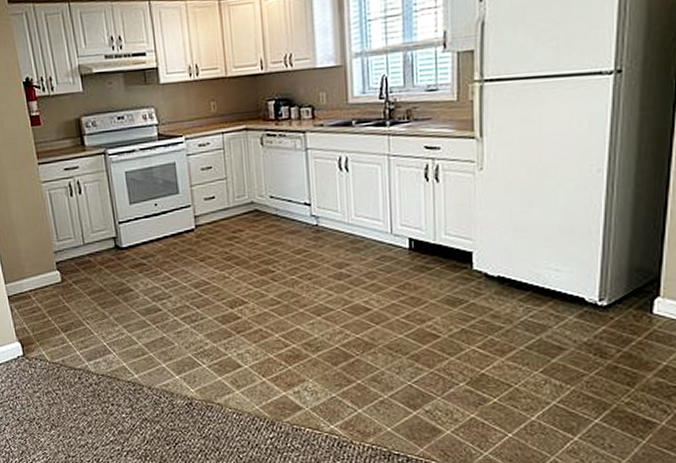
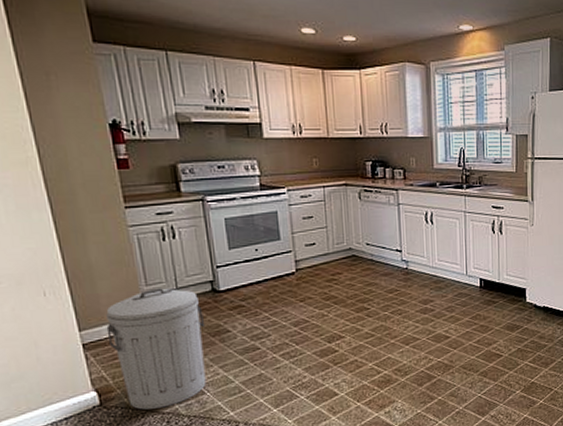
trash can: none [25,244,112,364] -> present [106,288,206,410]

